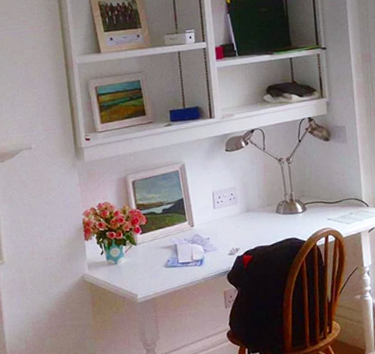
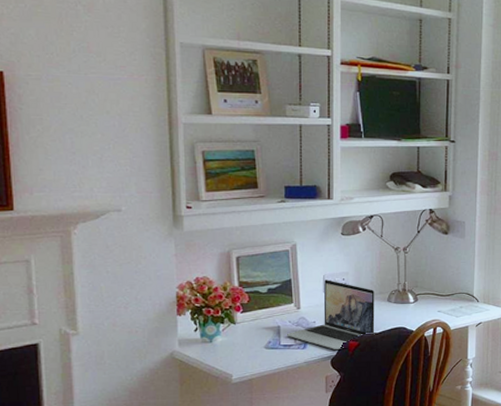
laptop: none [184,196,267,265] -> present [287,280,375,350]

